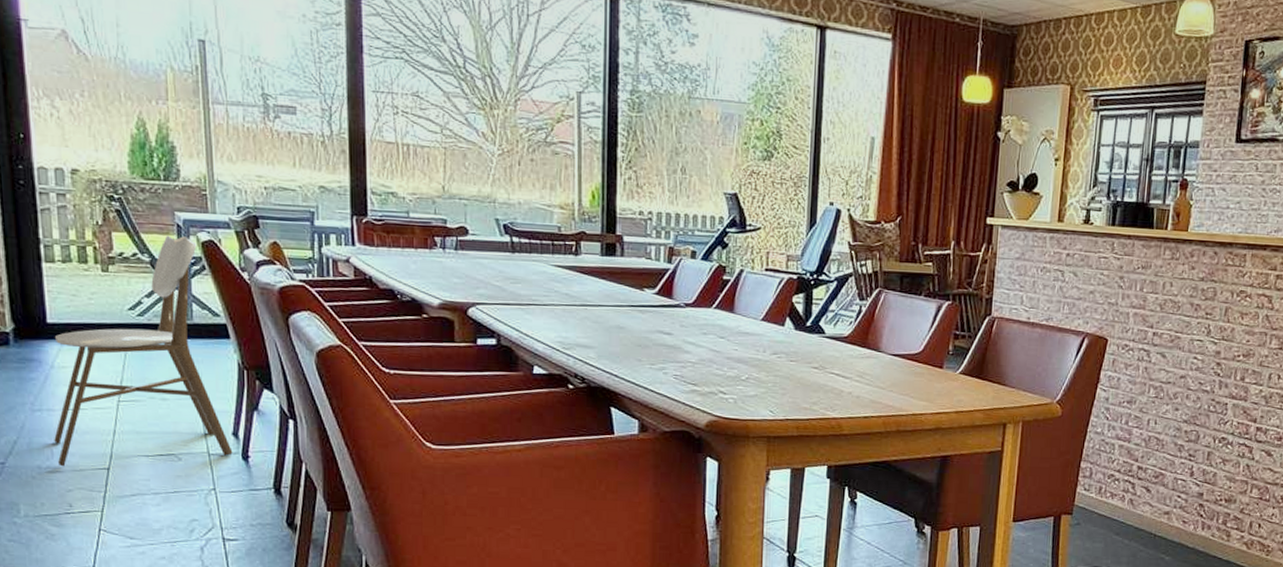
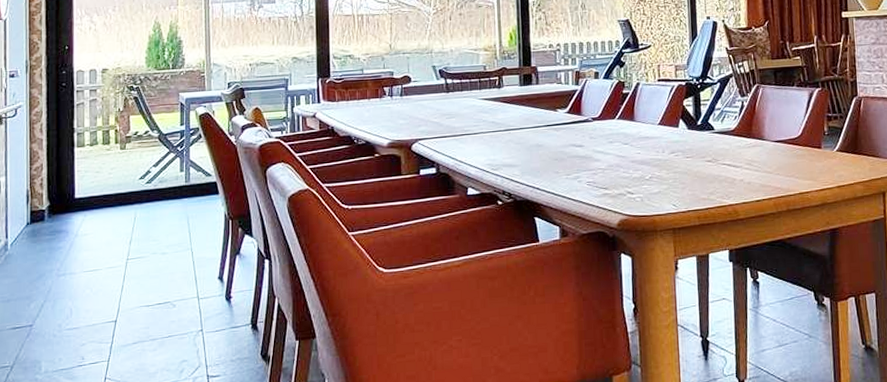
dining chair: present [54,235,233,467] -> none [74,112,218,324]

